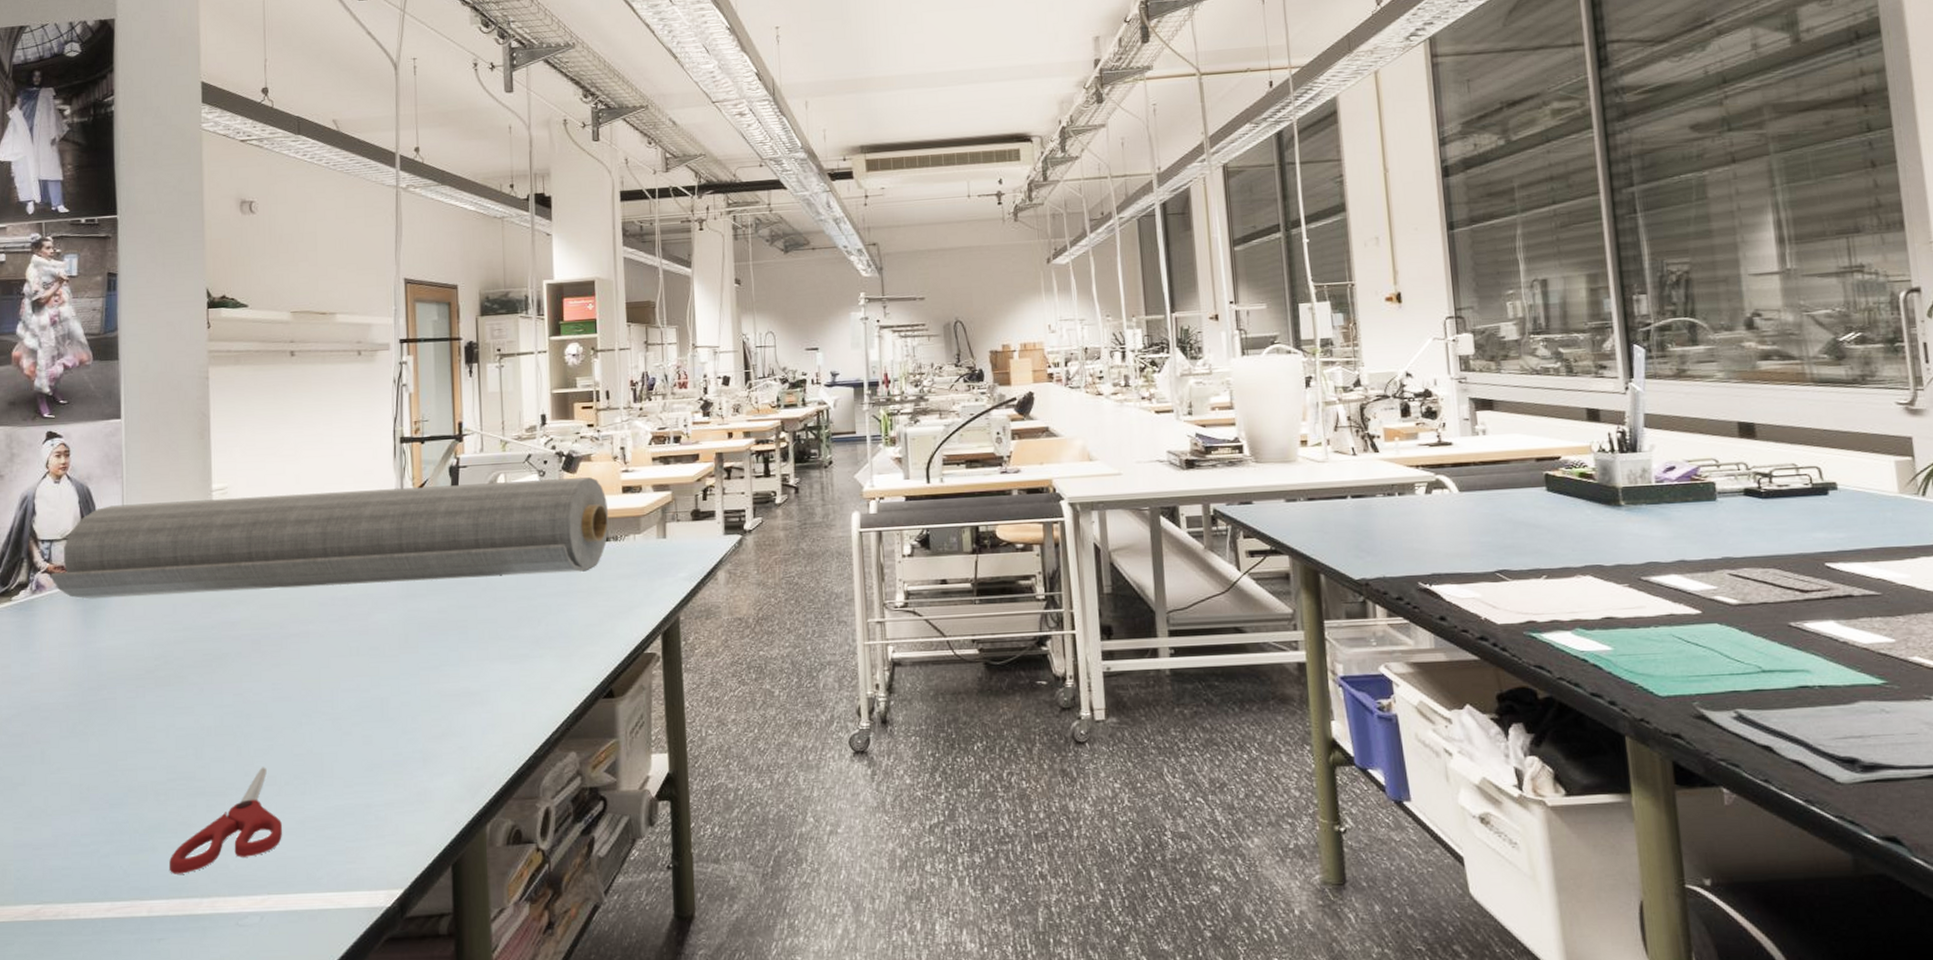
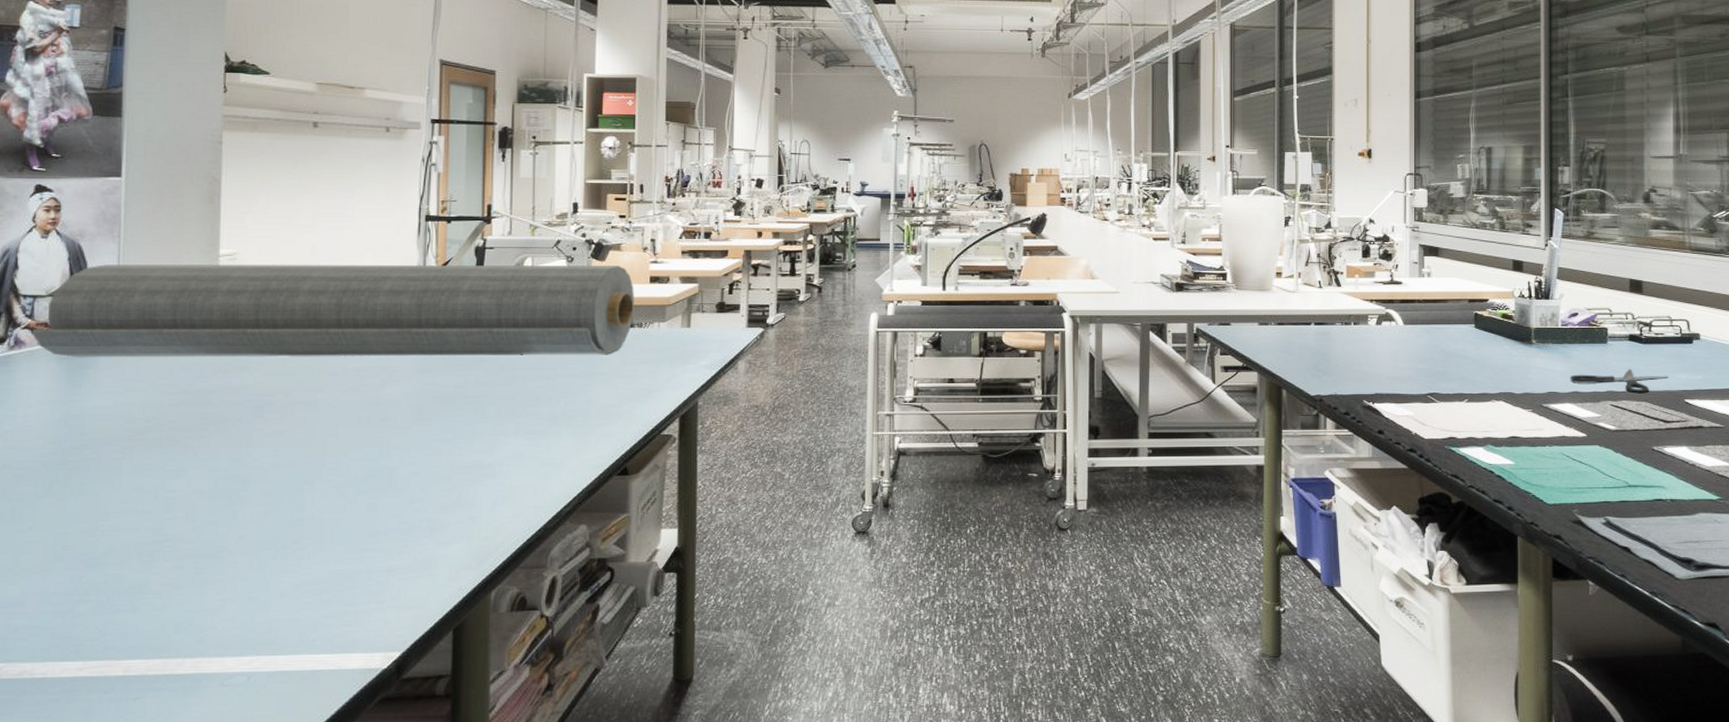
scissors: present [169,767,282,874] -> none [151,531,276,635]
scissors: none [1673,529,1801,559] -> present [1570,368,1668,394]

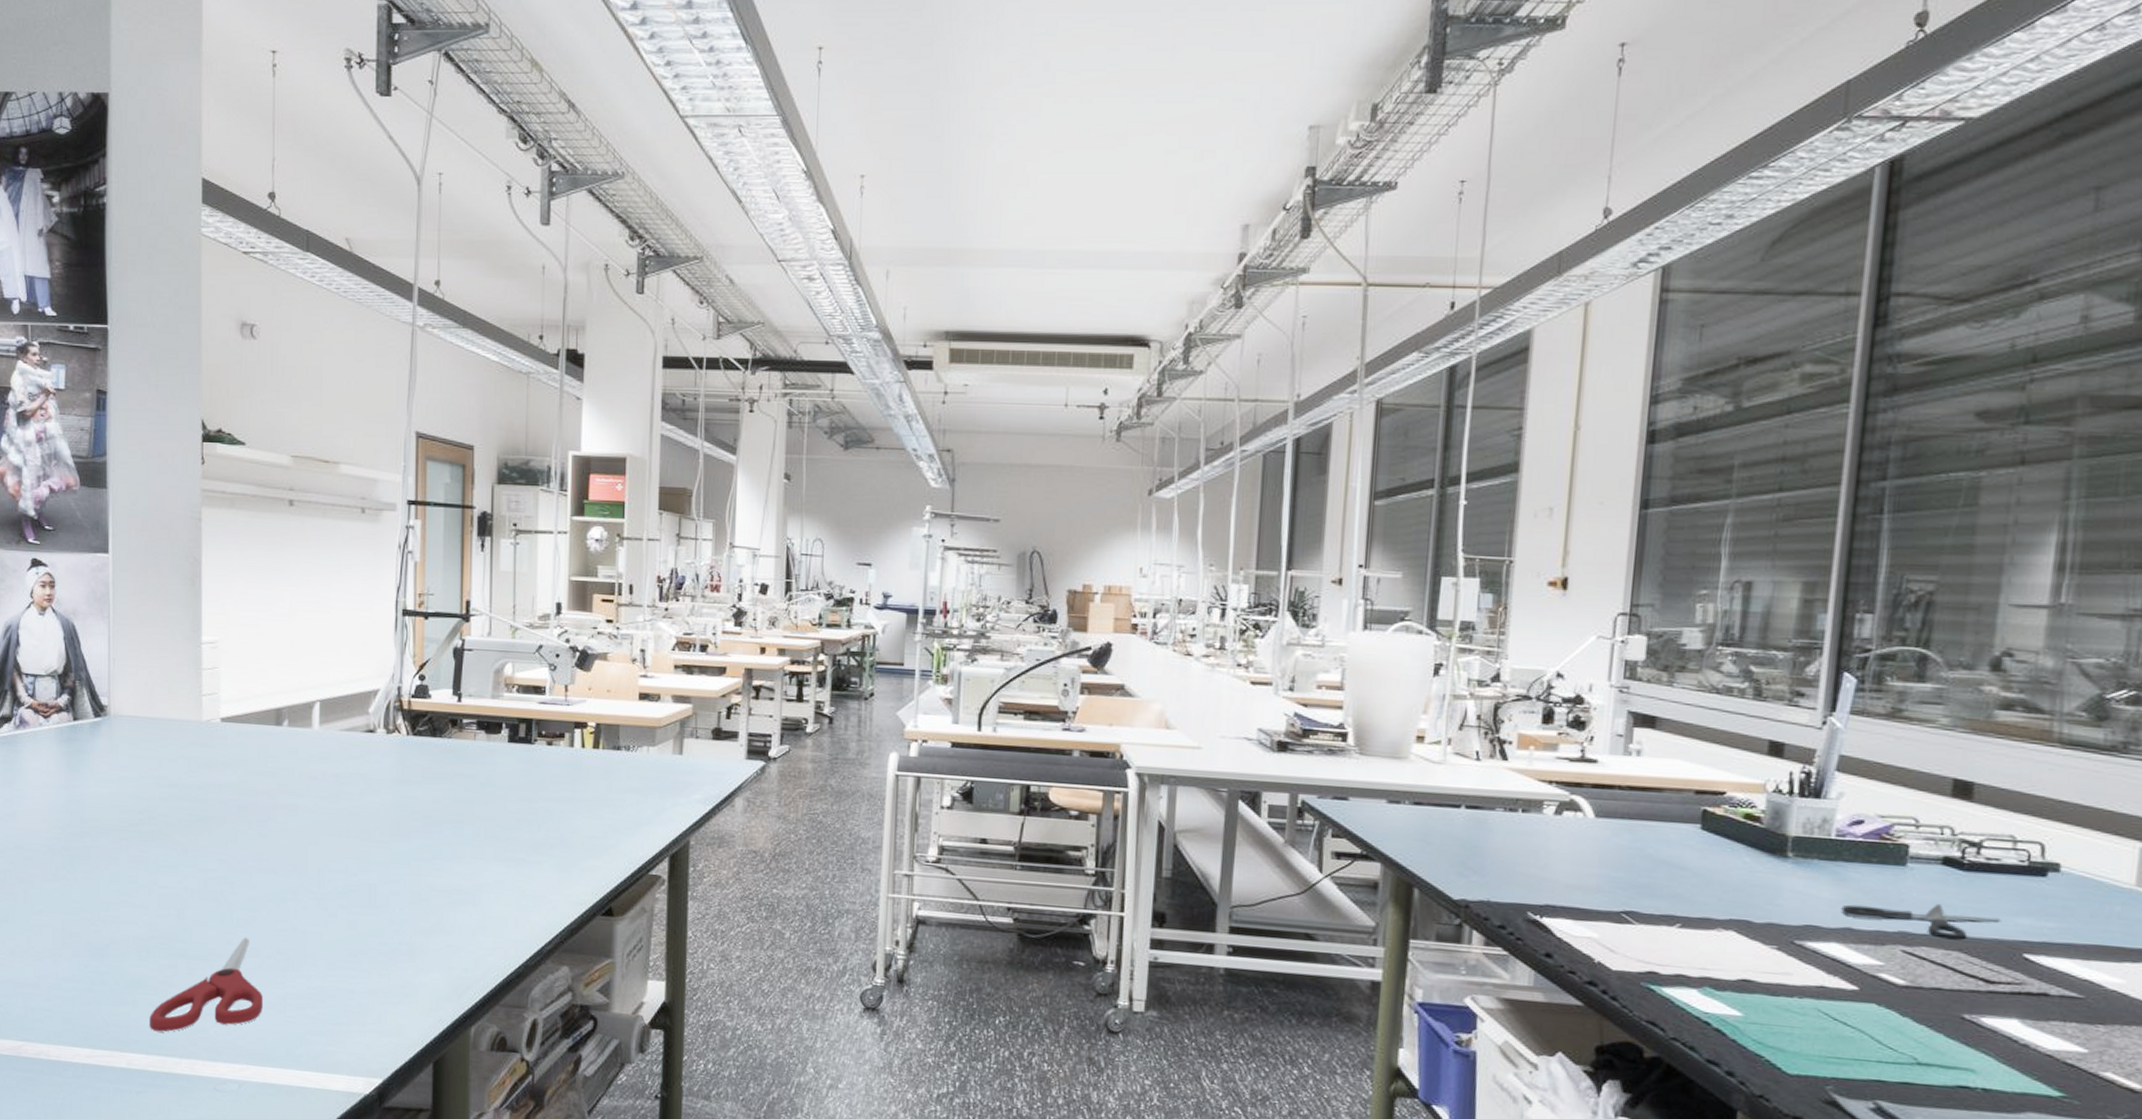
fabric roll: present [31,264,635,357] -> none [34,646,623,780]
scissors: none [151,531,276,635] -> present [150,937,263,1032]

